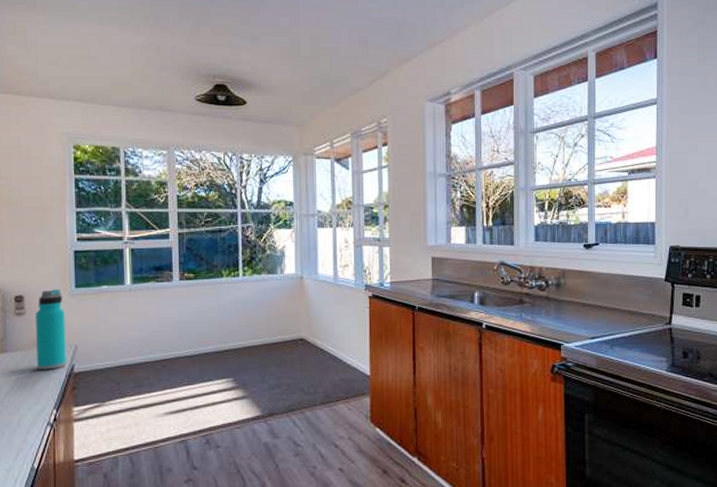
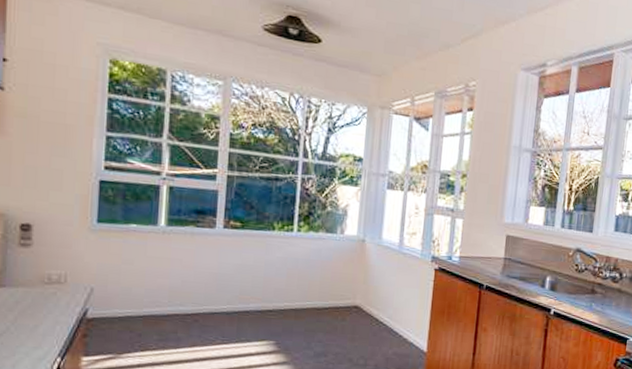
water bottle: present [35,289,67,370] -> none [42,221,82,312]

